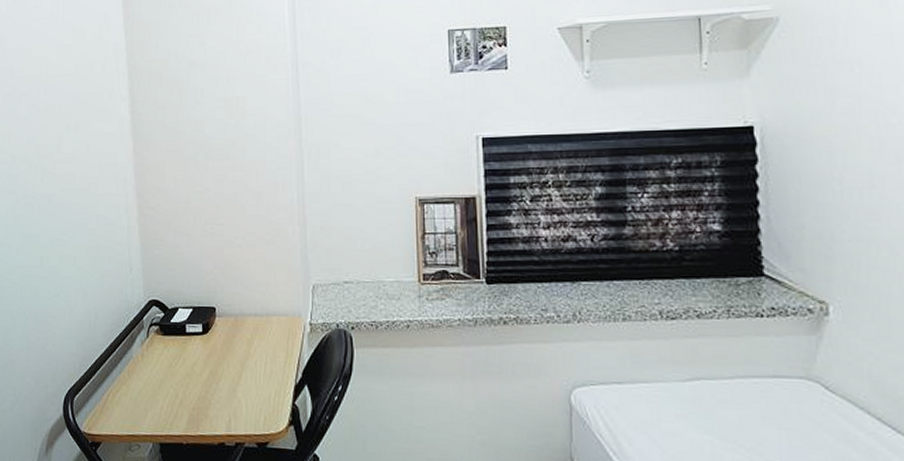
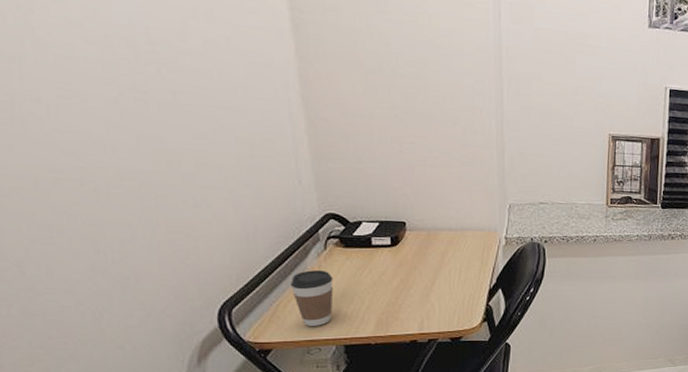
coffee cup: none [118,359,153,420] -> present [290,270,334,326]

